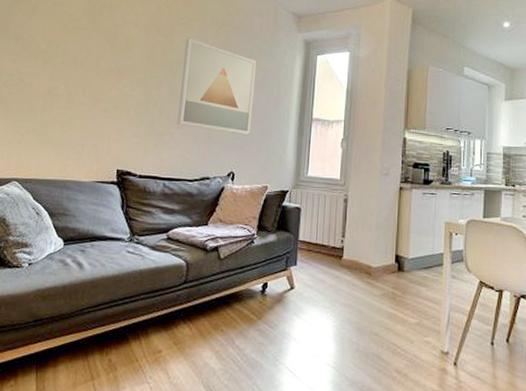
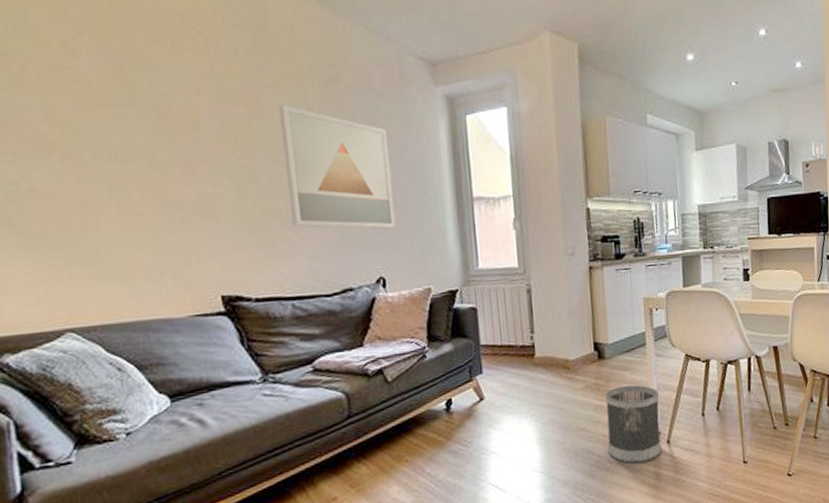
wastebasket: none [397,300,450,380] -> present [605,385,662,464]

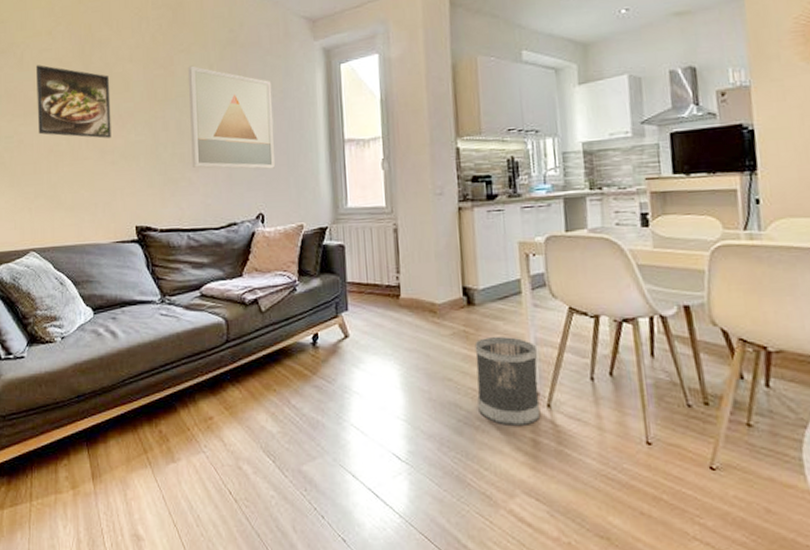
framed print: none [46,88,177,189] -> present [35,65,111,139]

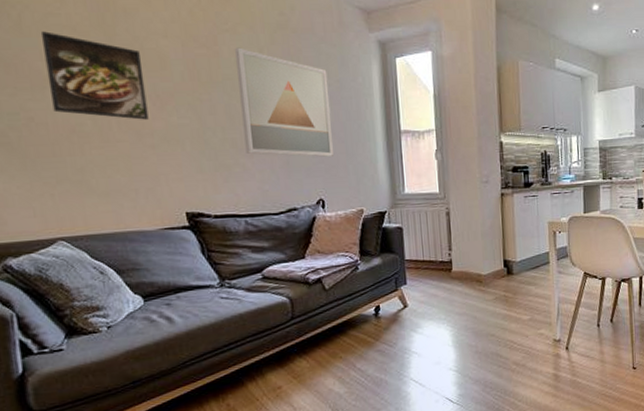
wastebasket: present [474,337,541,425] -> none [512,298,561,366]

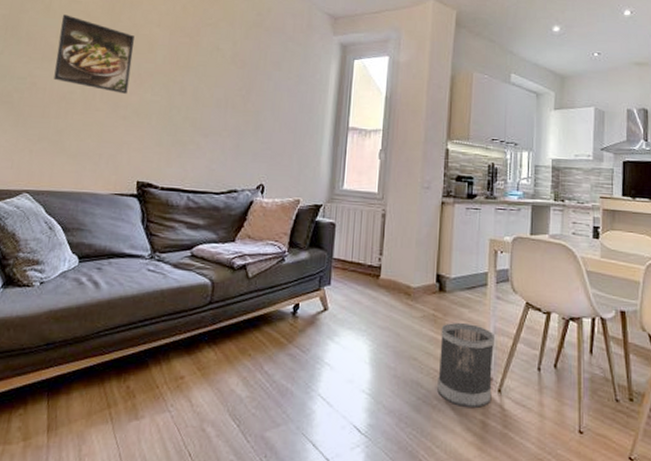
wall art: present [234,47,334,157] -> none [202,39,289,144]
wastebasket: none [512,298,561,366] -> present [437,323,494,408]

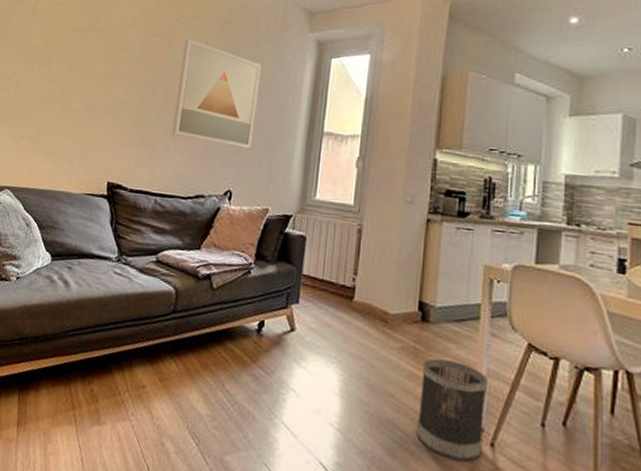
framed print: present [53,14,135,94] -> none [36,16,110,94]
wall art: none [202,39,289,144] -> present [172,38,262,149]

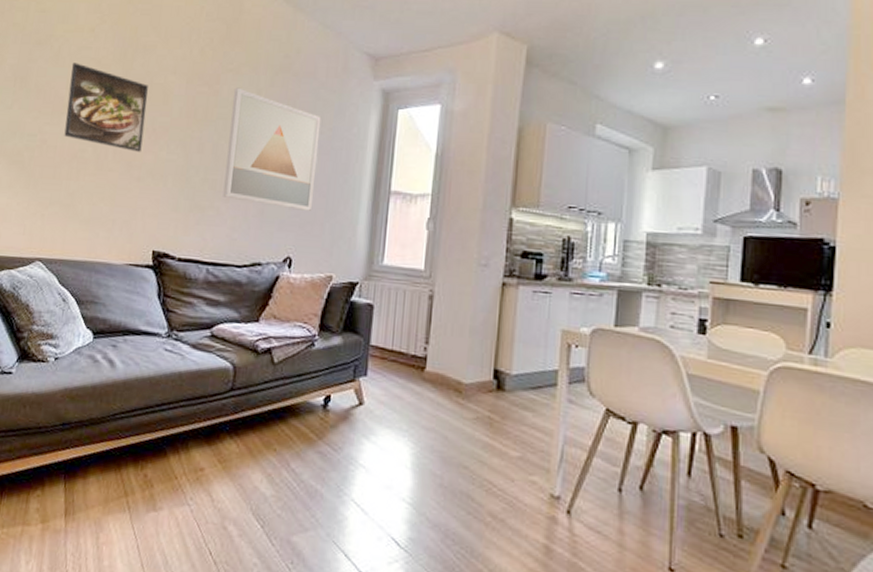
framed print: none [36,16,110,94] -> present [64,62,148,152]
wastebasket: present [416,358,487,461] -> none [492,428,564,530]

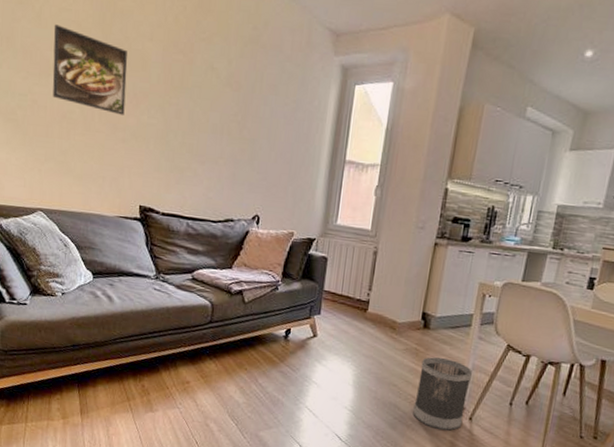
wall art: present [223,87,321,211] -> none [199,57,286,175]
wastebasket: none [492,428,564,530] -> present [413,357,472,431]

